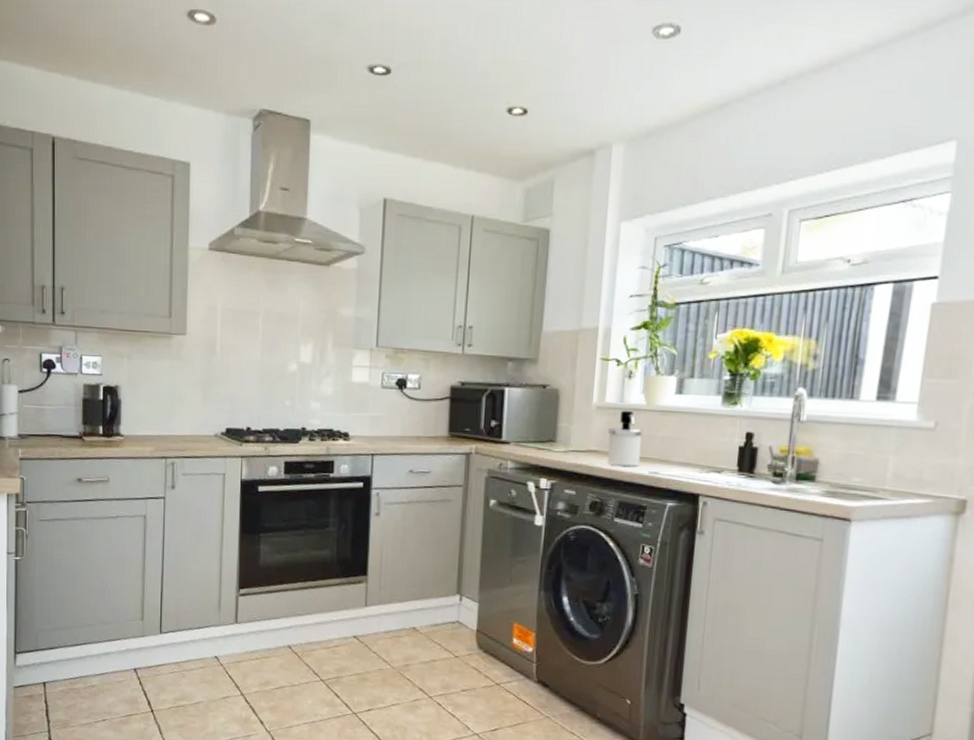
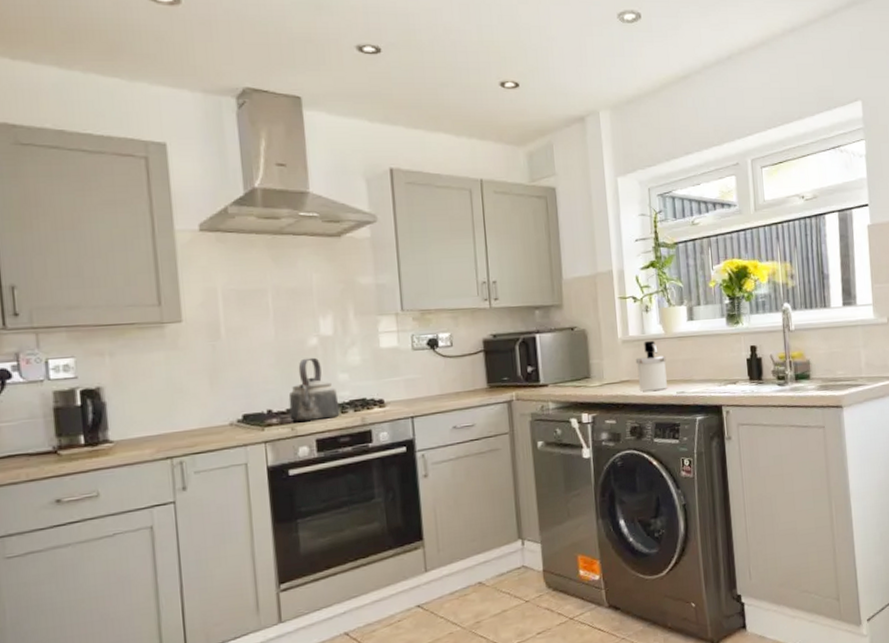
kettle: none [265,382,309,444] -> present [288,357,340,423]

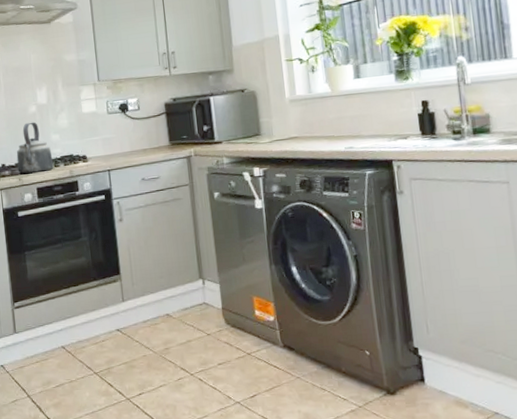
soap dispenser: present [635,340,667,392] -> none [303,98,335,147]

